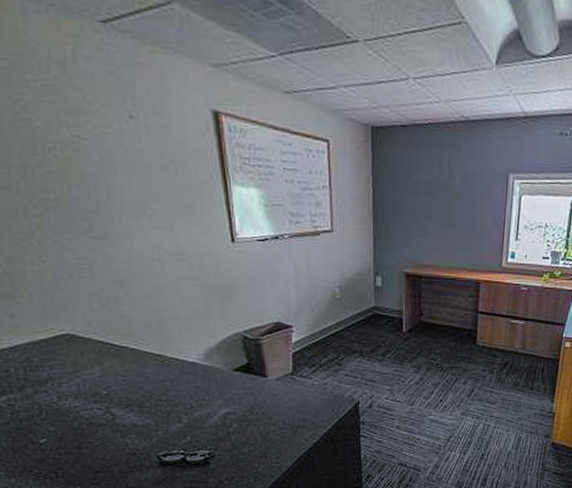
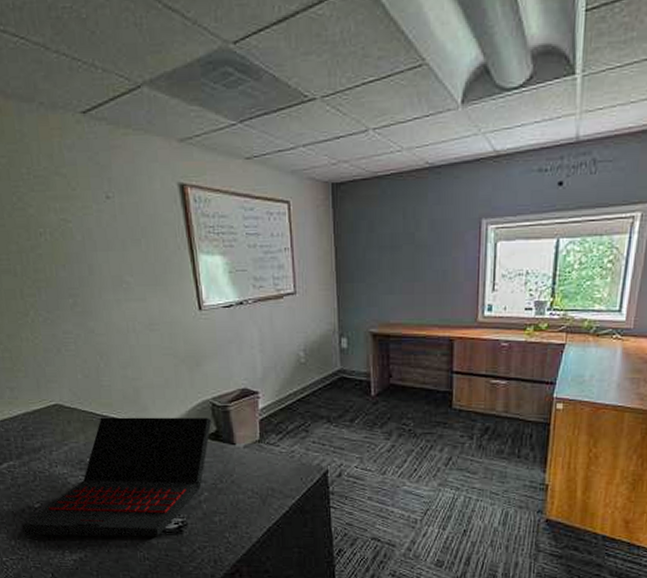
laptop: none [24,348,243,472] -> present [21,417,212,537]

